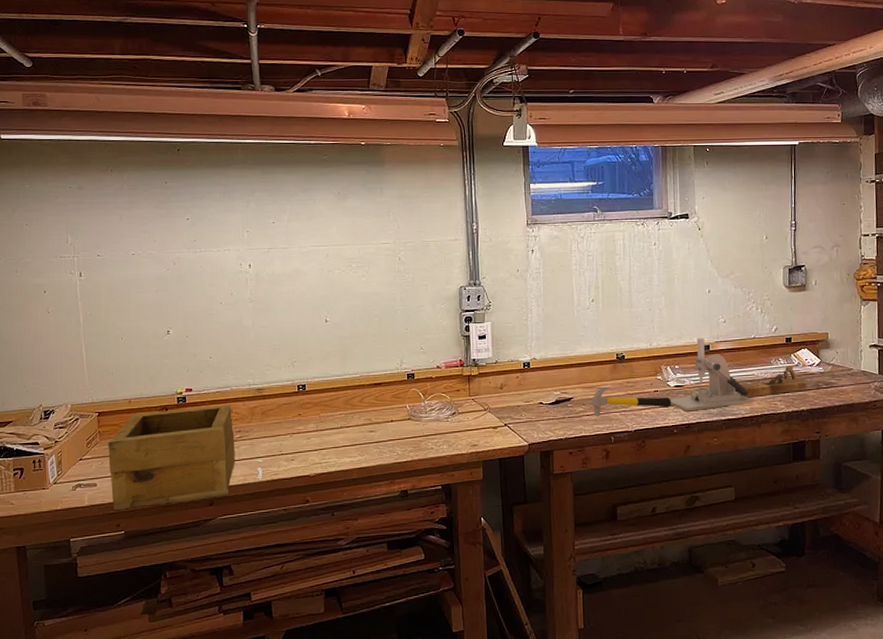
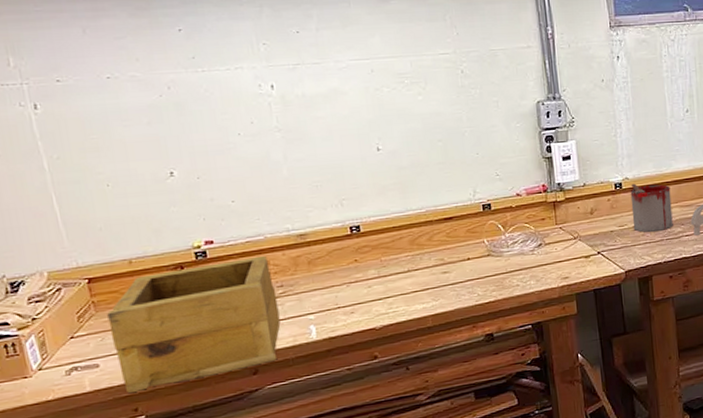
paint can: none [537,364,575,410] -> present [630,183,673,233]

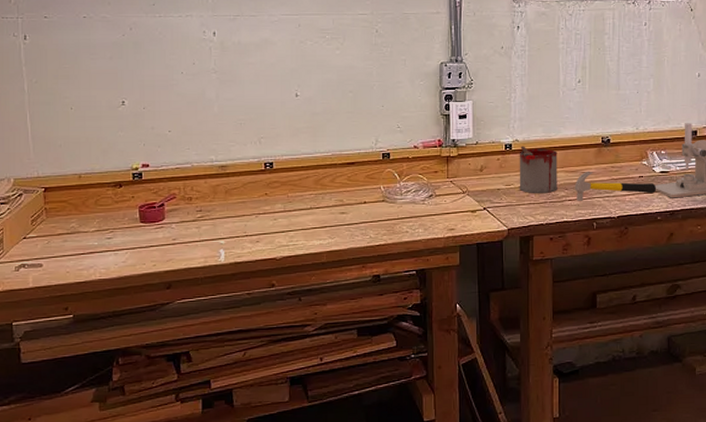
wooden box: present [107,255,281,394] -> none [55,181,195,294]

